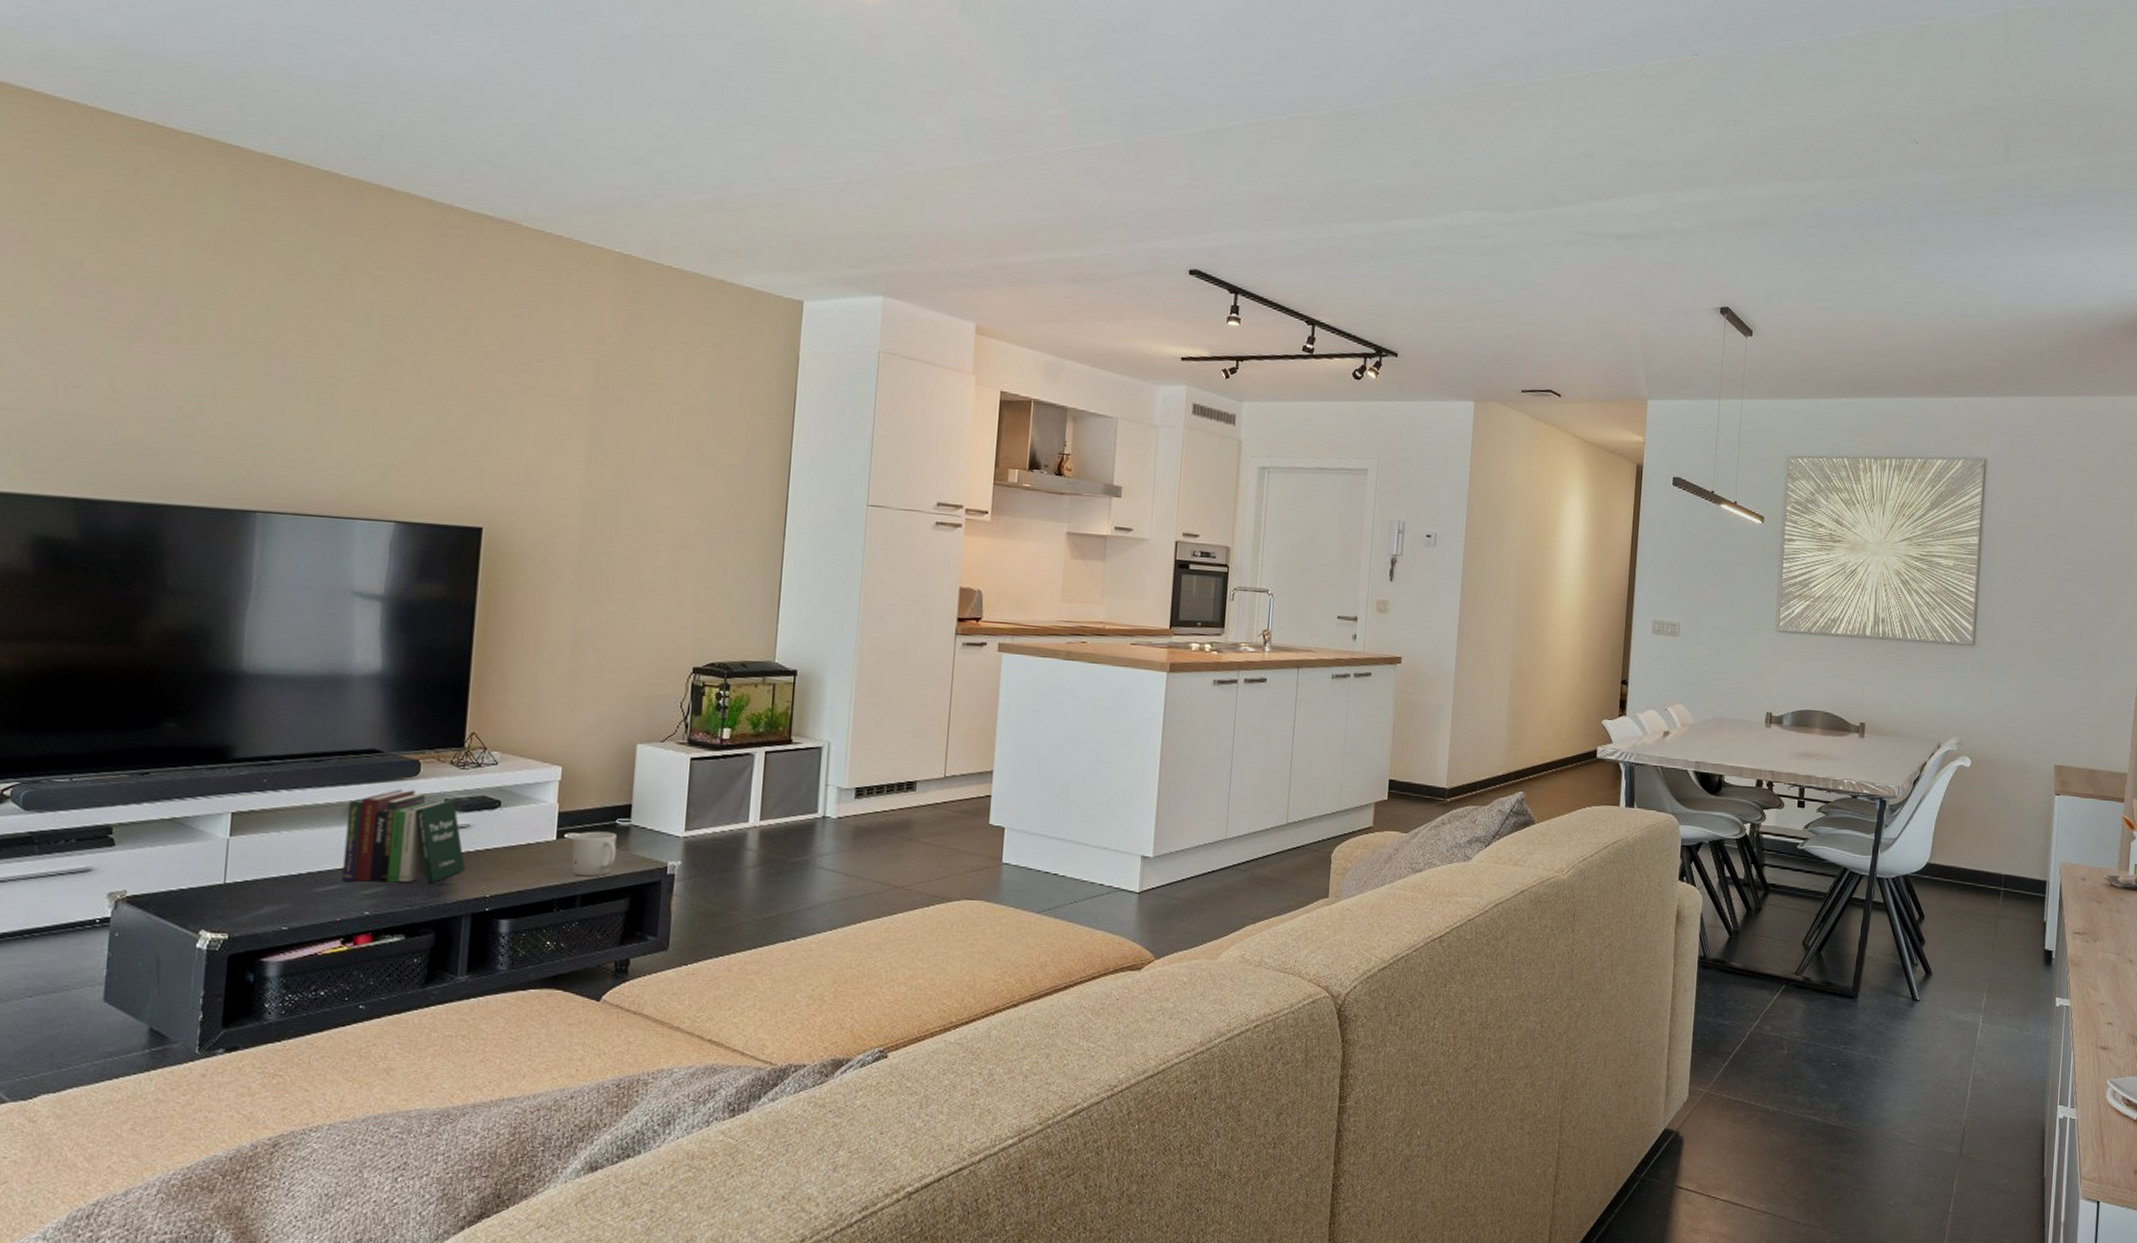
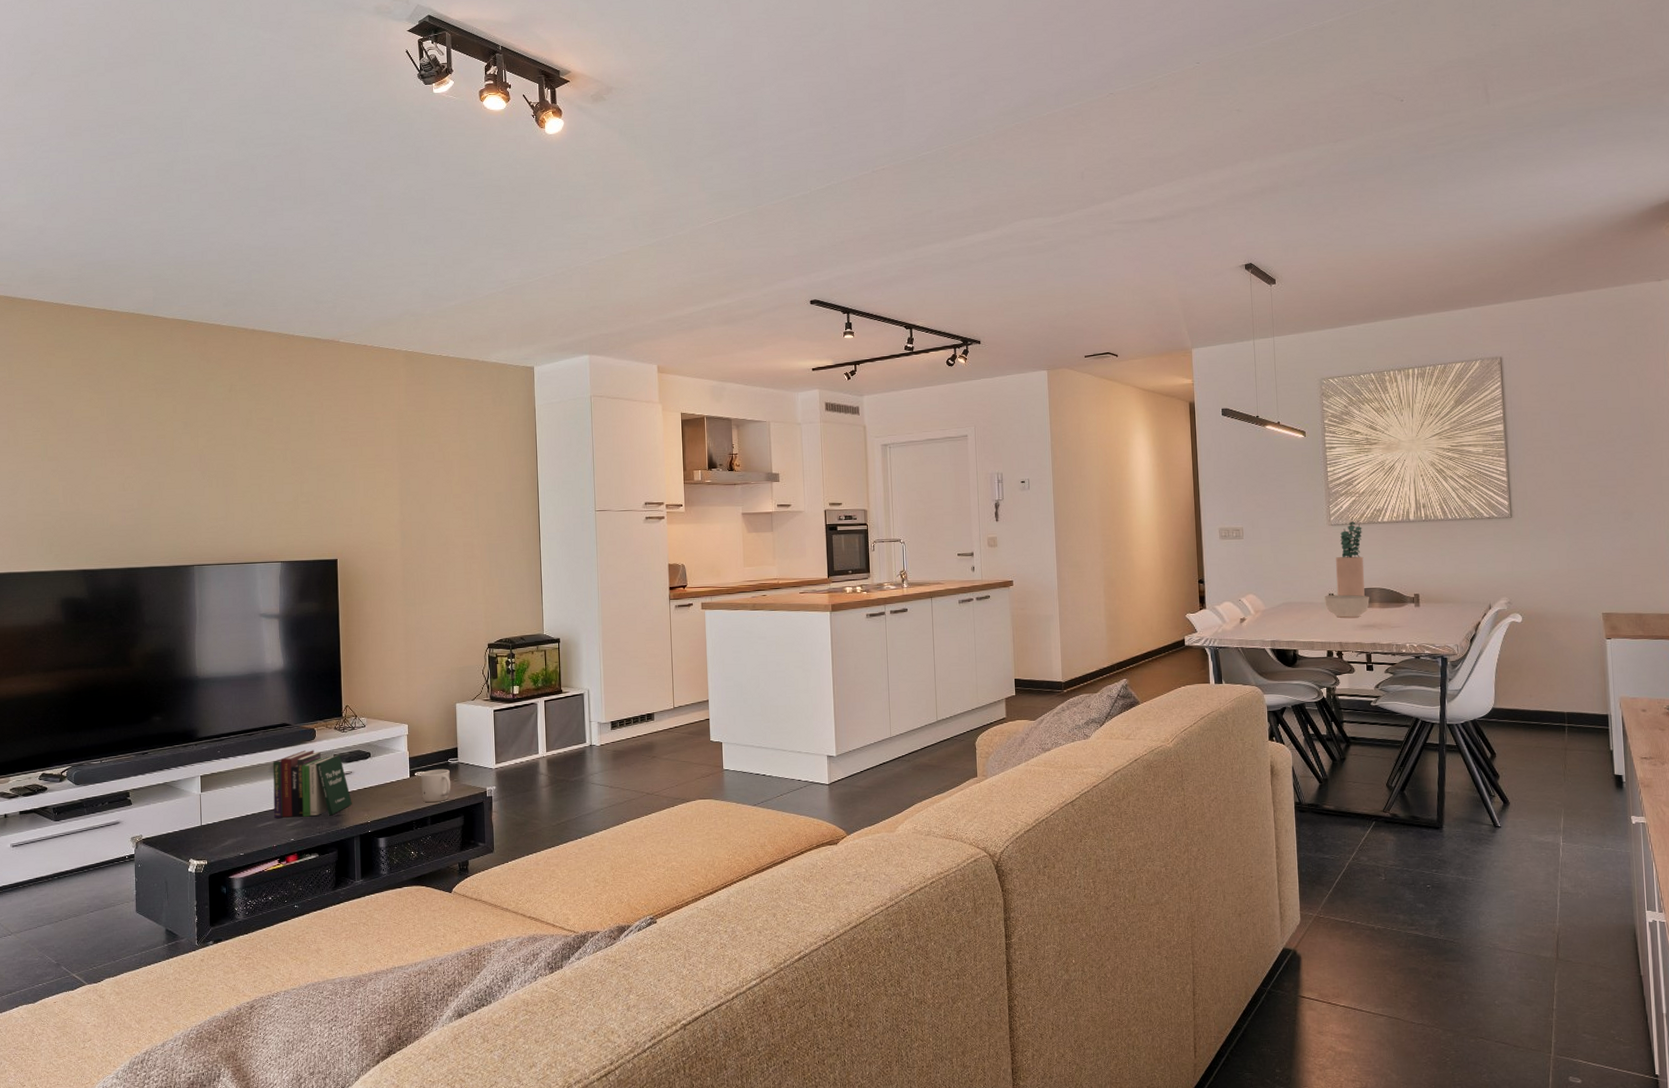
bowl: none [1761,714,1811,744] -> present [1325,594,1370,619]
vase: none [1775,625,1813,720] -> present [1335,517,1365,597]

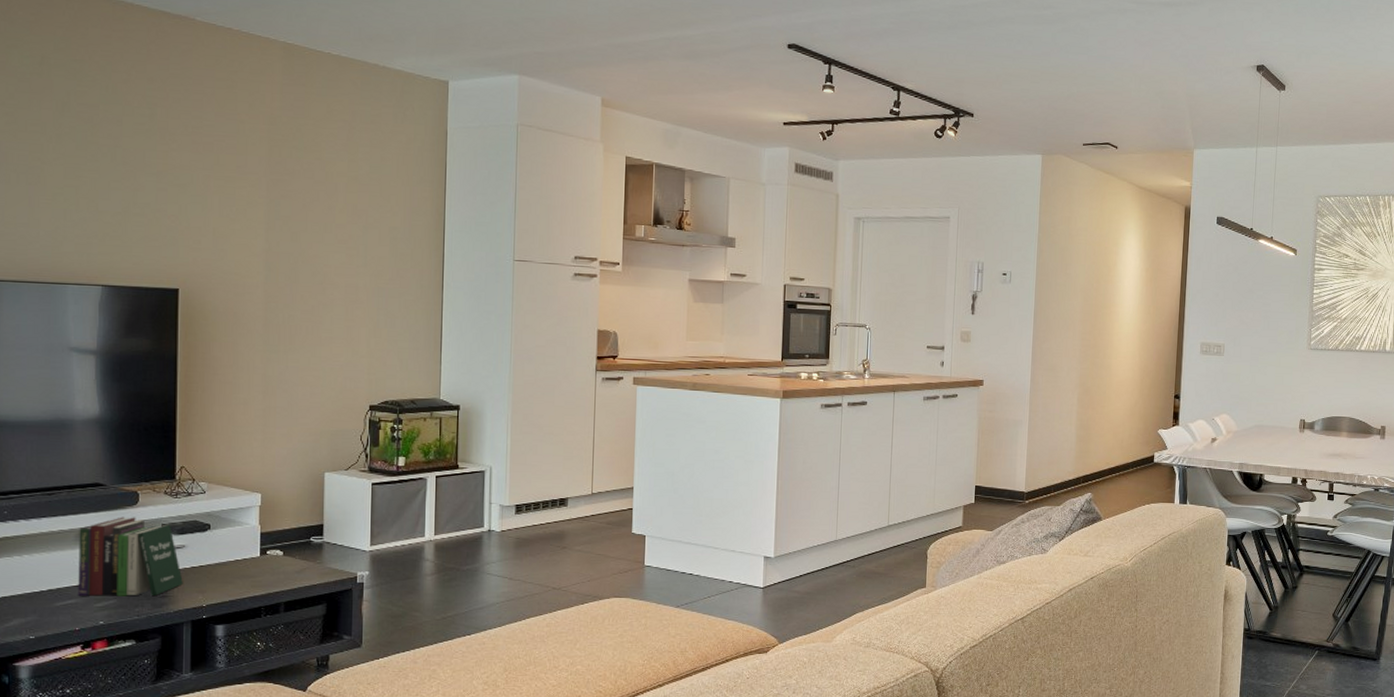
mug: present [420,769,451,803] -> none [273,548,313,587]
bowl: present [1325,594,1370,619] -> none [1296,421,1339,446]
vase: present [1335,517,1365,597] -> none [1308,343,1340,425]

